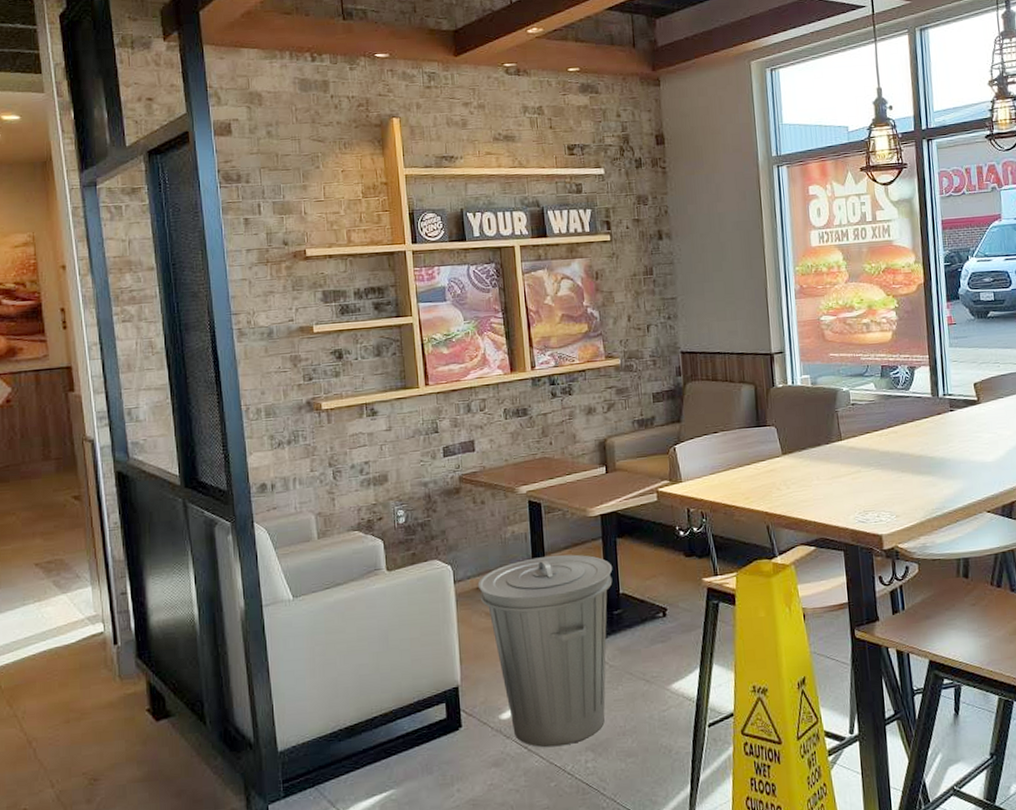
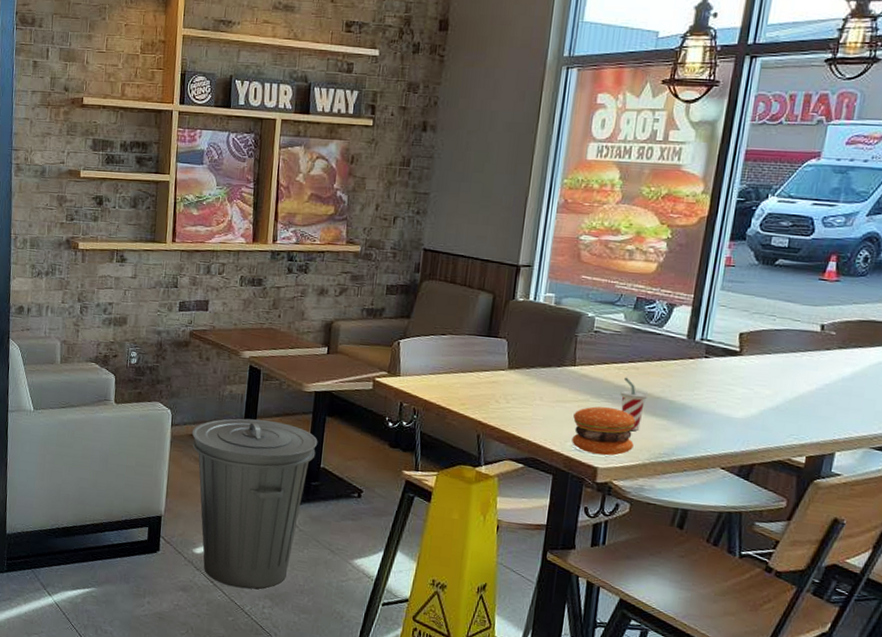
burger: none [850,474,909,523] -> present [572,406,636,456]
beverage cup: none [886,442,911,492] -> present [620,377,647,431]

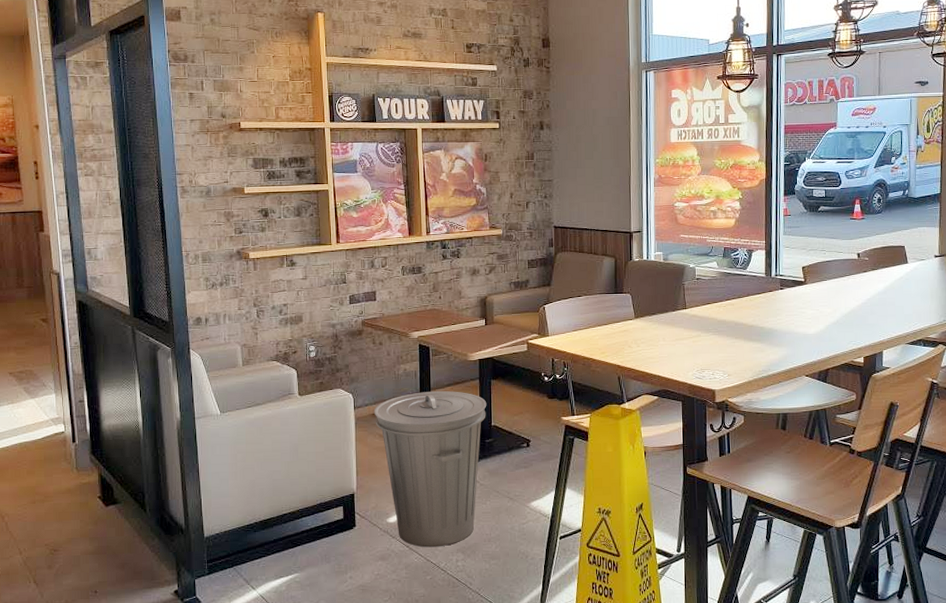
burger: present [572,406,636,456] -> none [691,339,739,379]
beverage cup: present [620,377,647,431] -> none [723,312,743,355]

